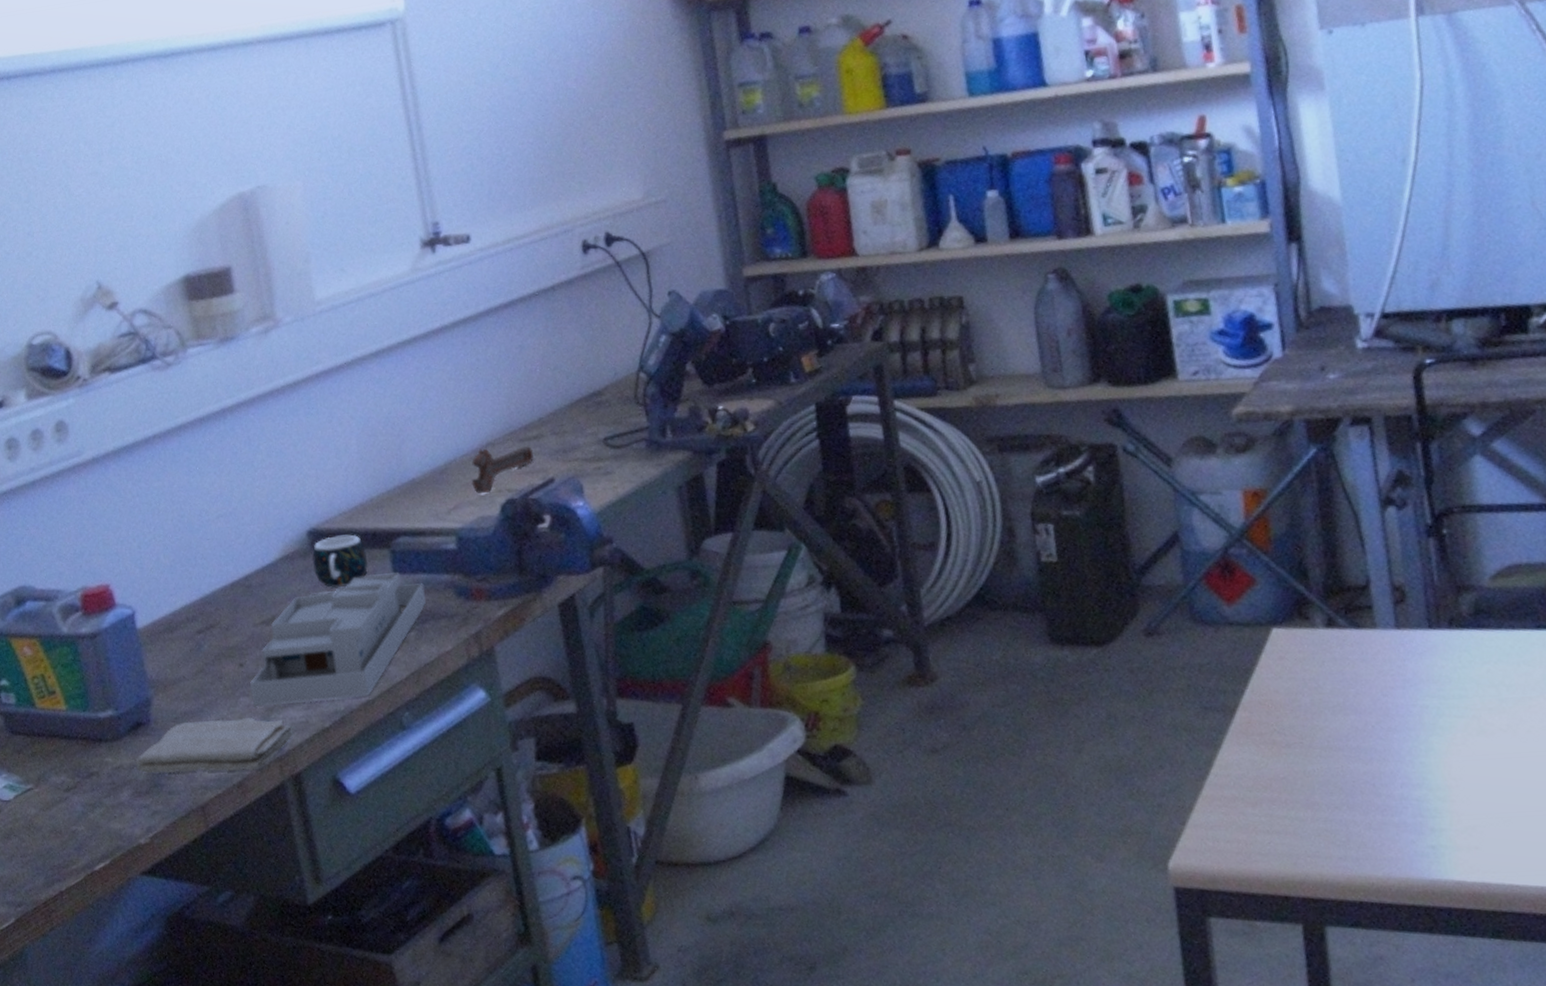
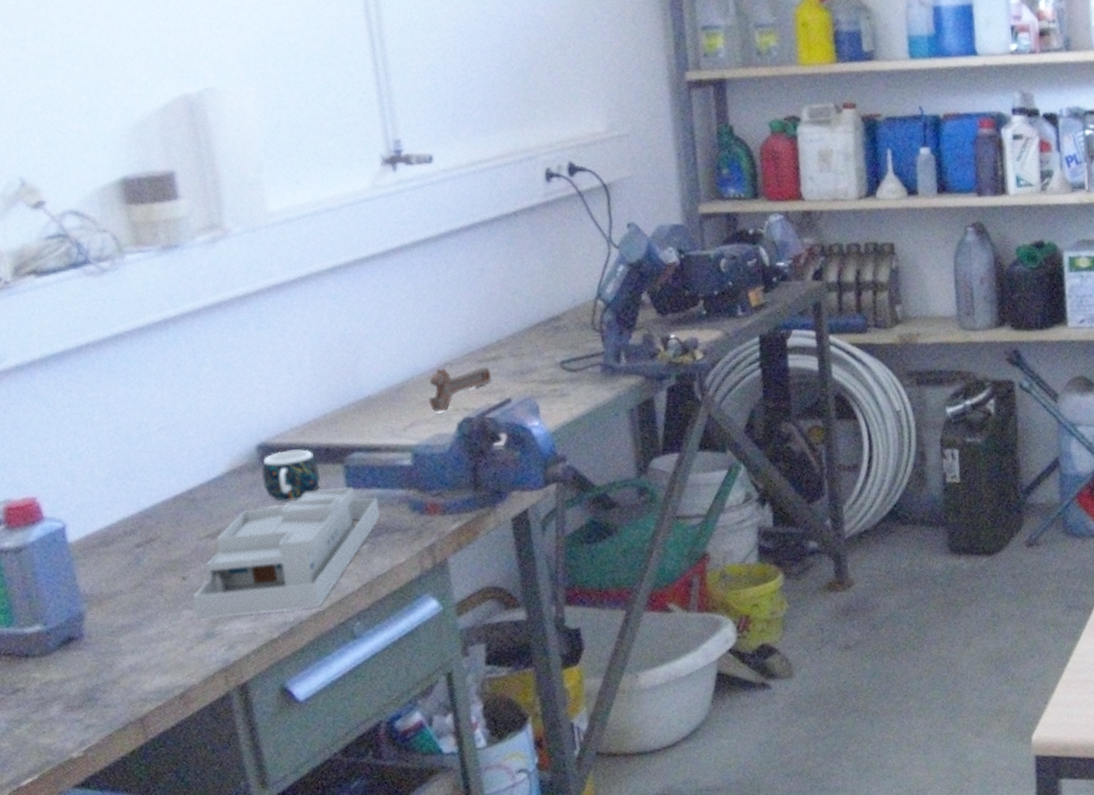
washcloth: present [135,717,293,774] -> none [67,629,240,688]

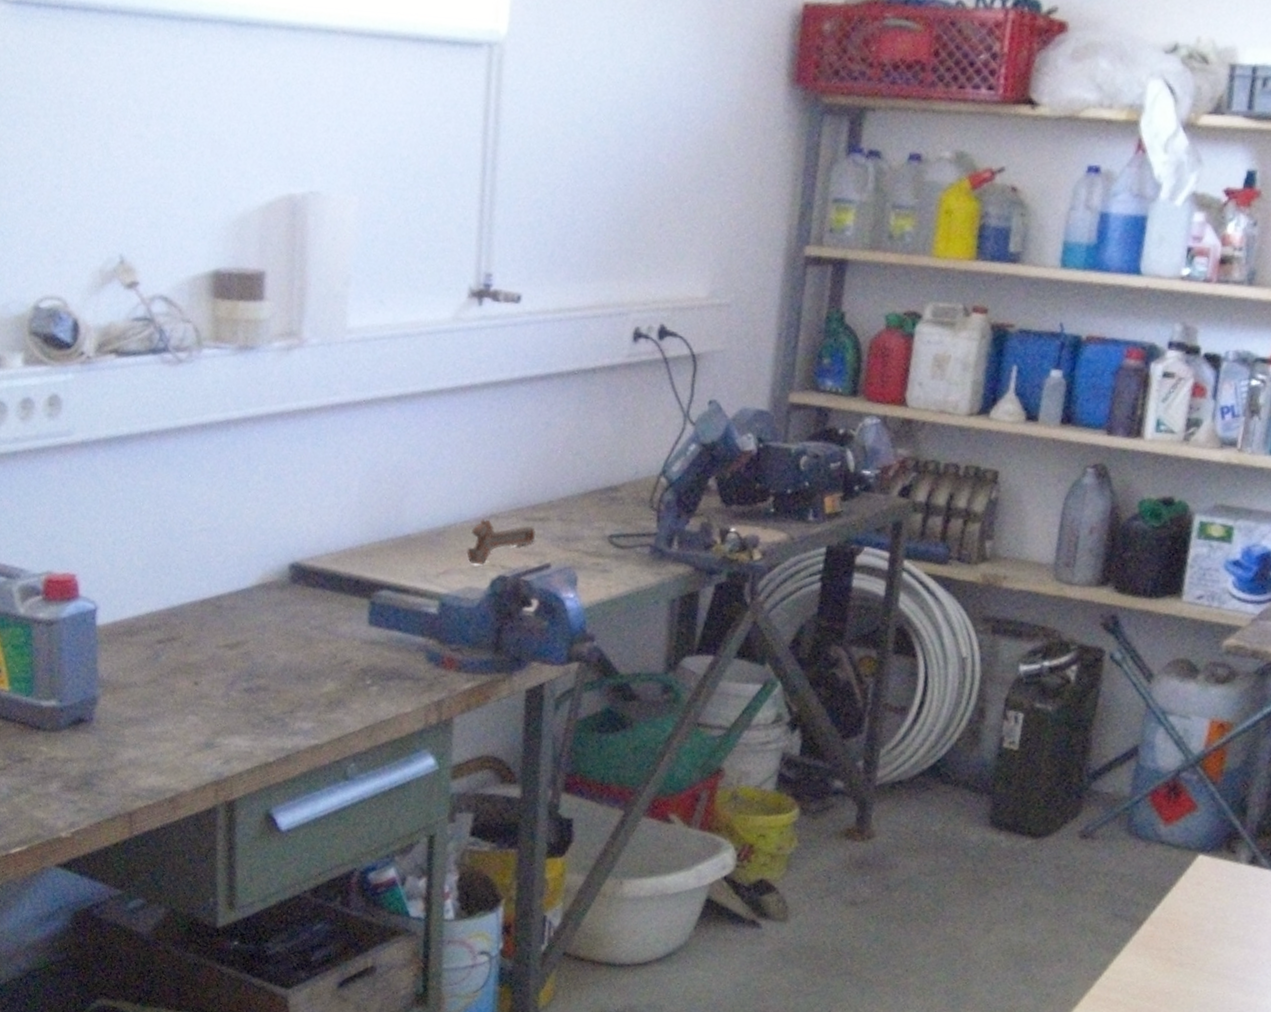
desk organizer: present [194,487,380,620] -> none [200,621,397,740]
mug: present [261,449,321,502] -> none [288,574,346,628]

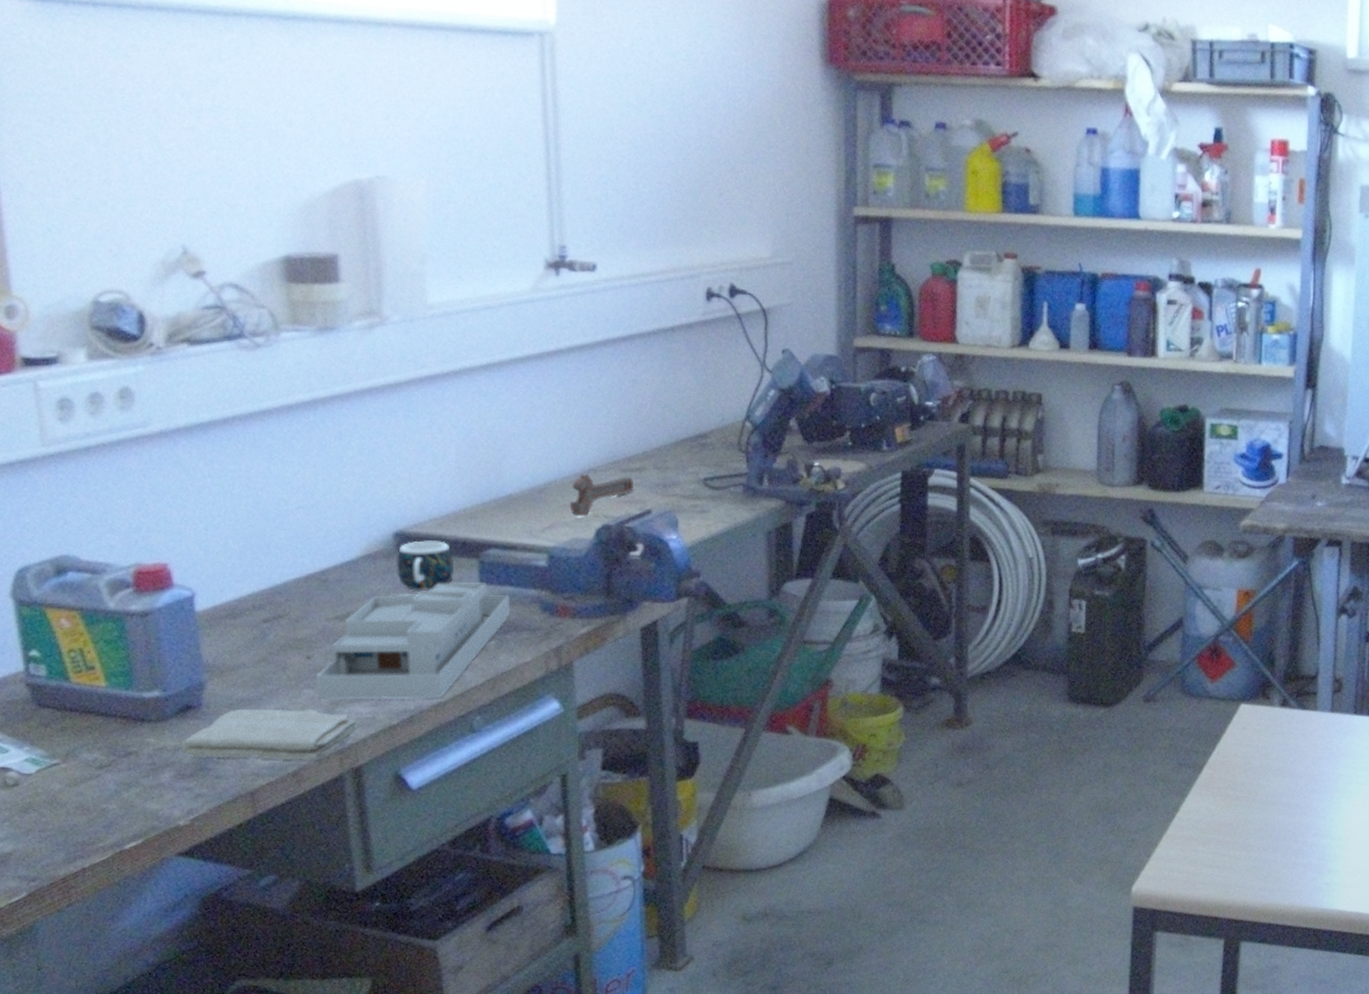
washcloth: none [70,727,236,790] -> present [181,708,358,761]
desk organizer: none [200,621,397,740] -> present [316,582,510,700]
mug: none [288,574,346,628] -> present [395,540,455,591]

